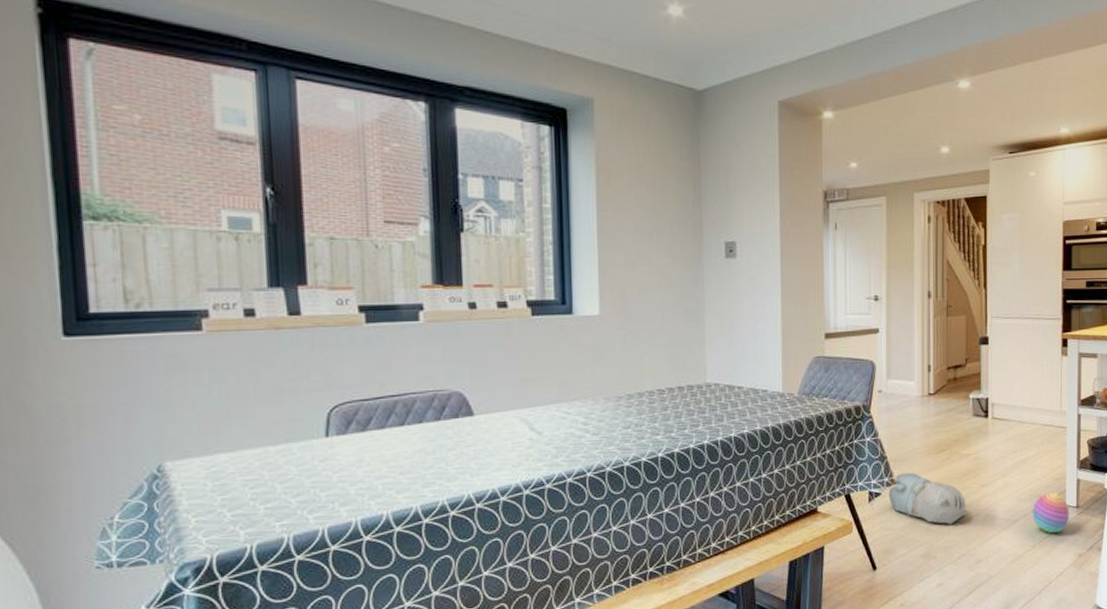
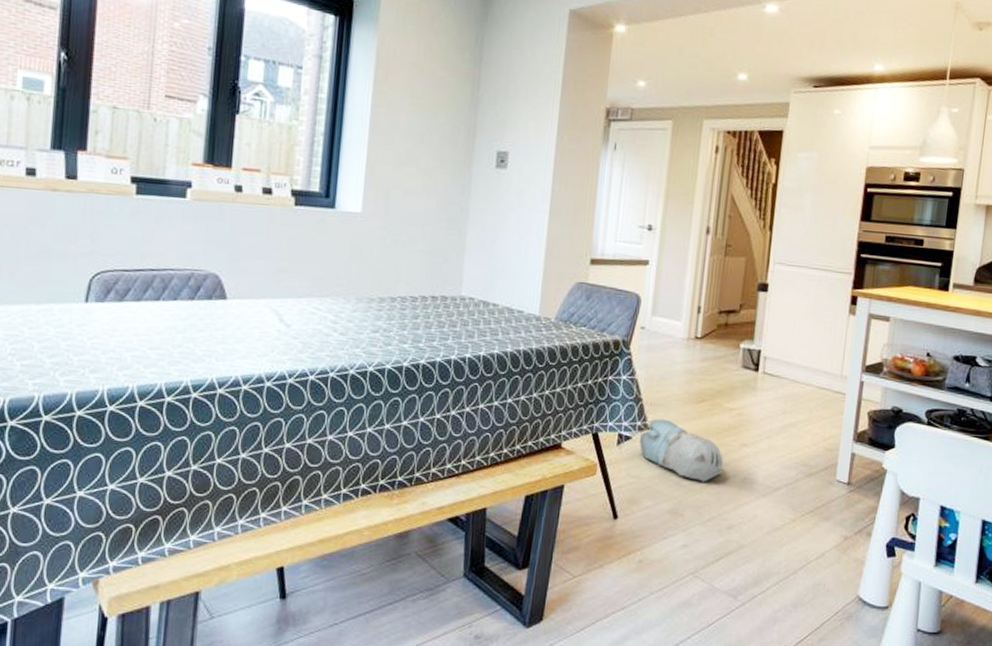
stacking toy: present [1032,492,1070,534] -> none [796,463,840,509]

